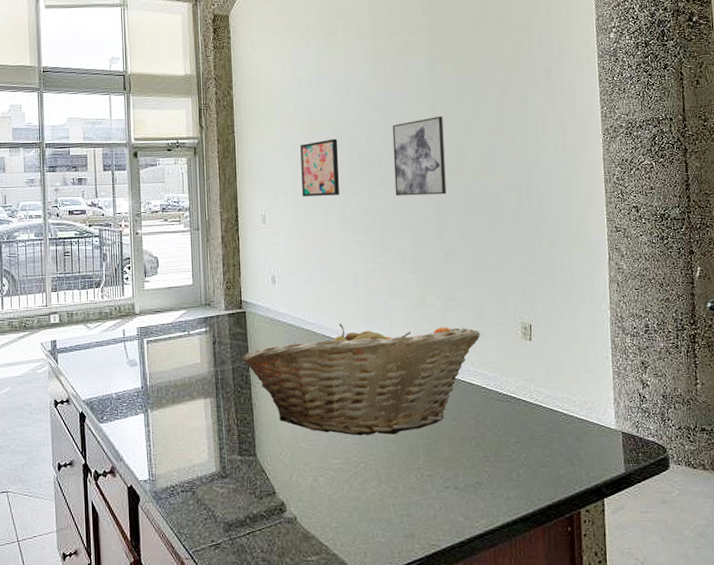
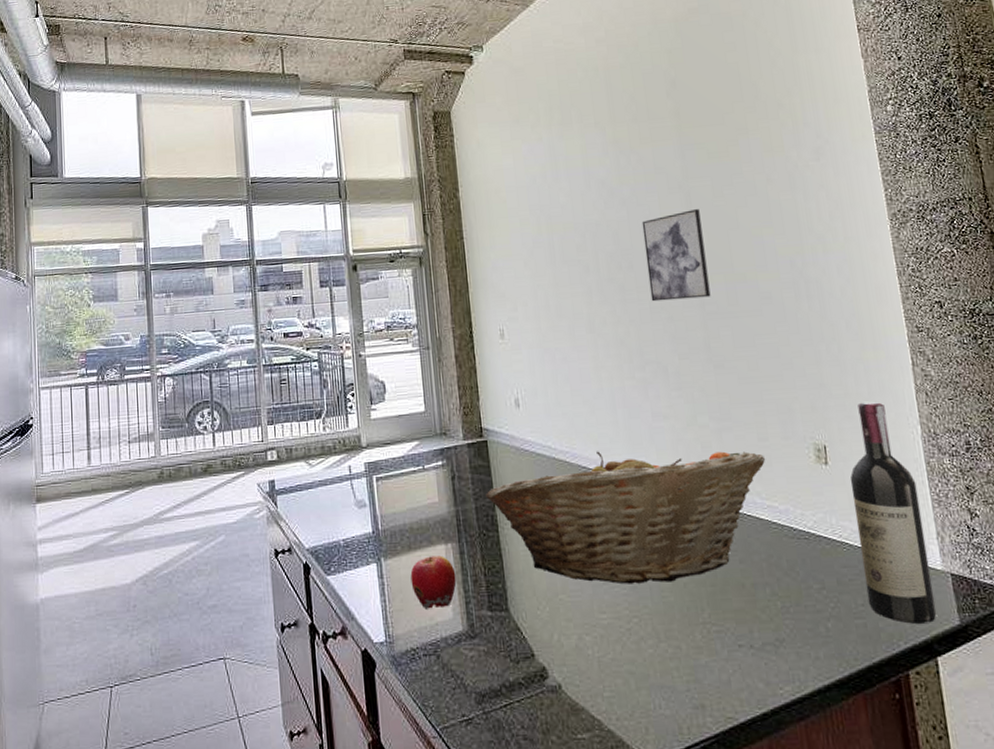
apple: none [173,408,213,453] -> present [410,555,457,609]
wall art: present [300,138,339,196] -> none [538,240,587,306]
wine bottle: none [548,288,608,472] -> present [850,401,937,624]

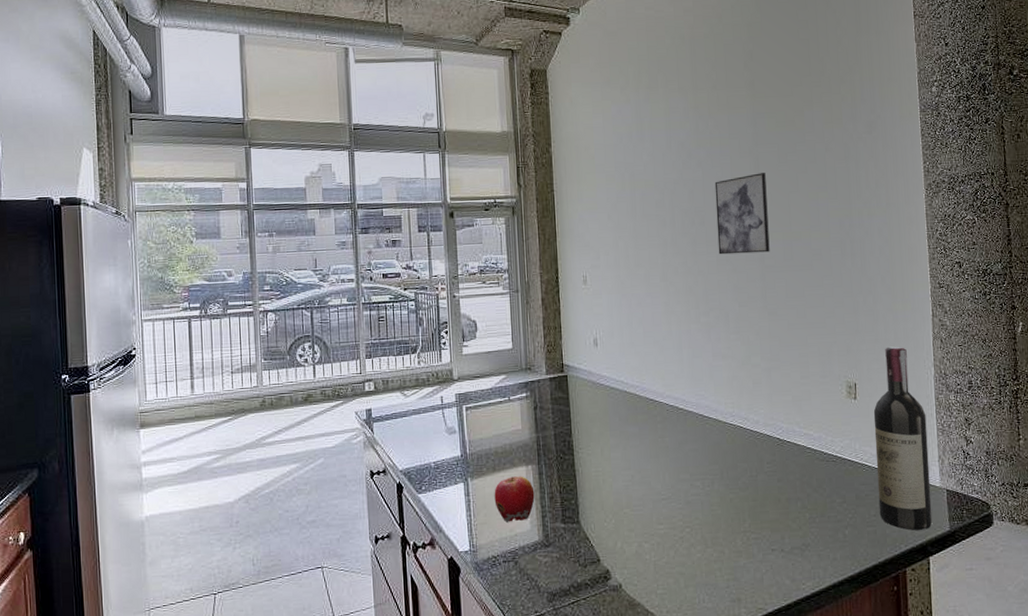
fruit basket: present [485,451,766,584] -> none [564,386,806,500]

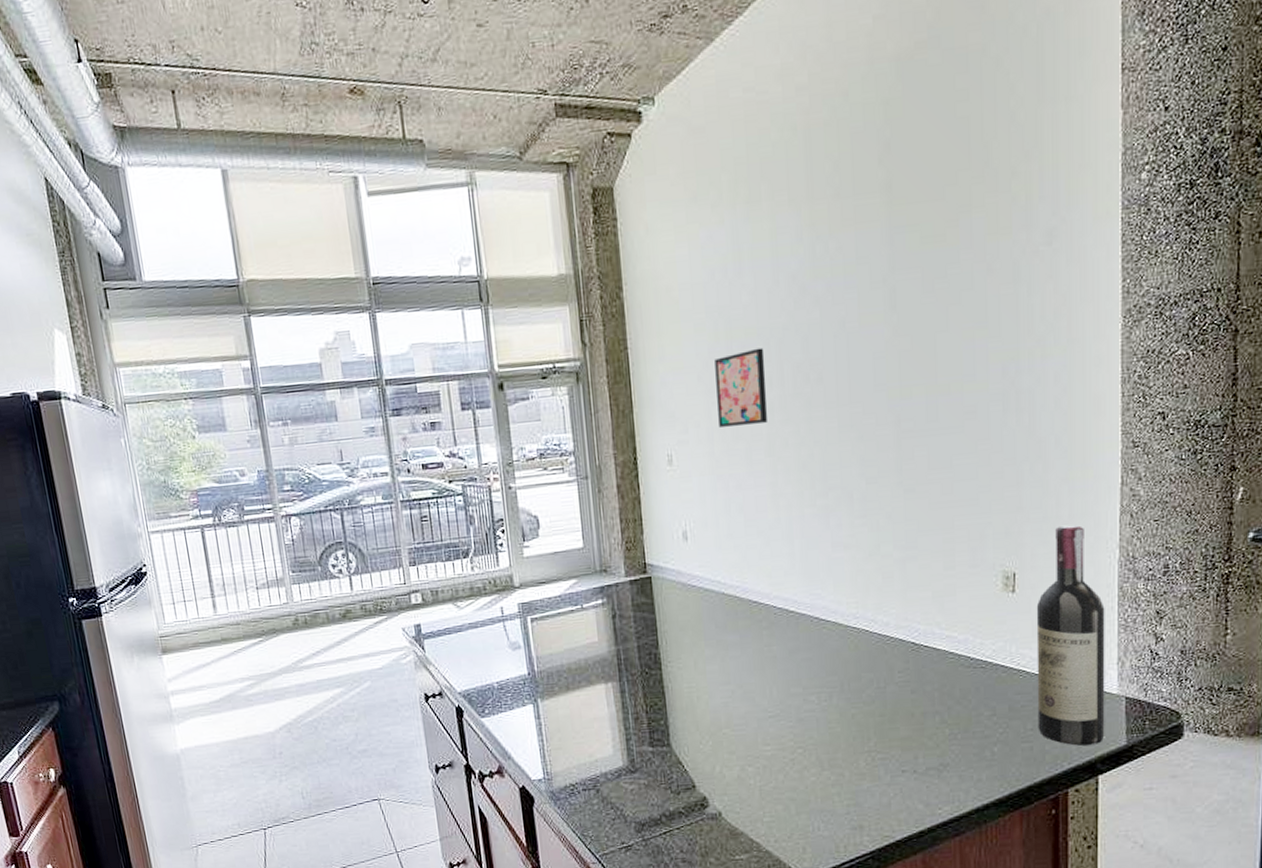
apple: present [494,476,535,523] -> none [569,695,617,747]
wall art: none [621,196,662,256] -> present [715,347,767,427]
wall art: present [714,173,770,255] -> none [836,308,908,419]

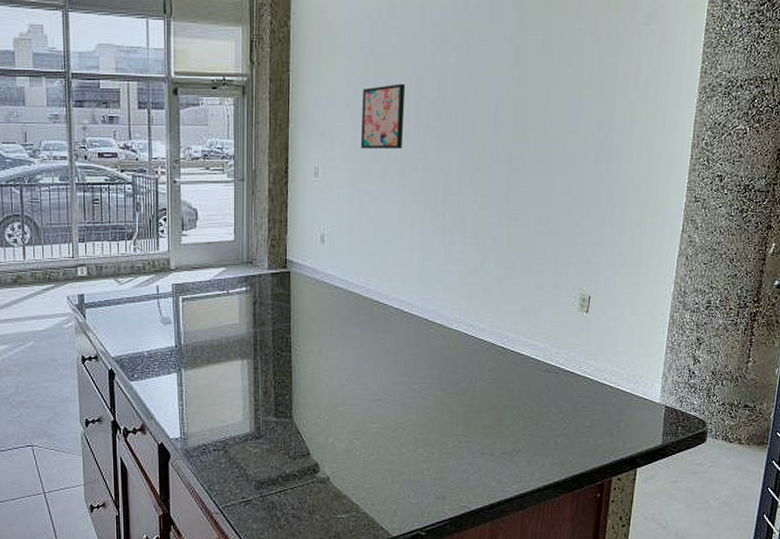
wine bottle: present [1036,524,1105,746] -> none [594,261,658,443]

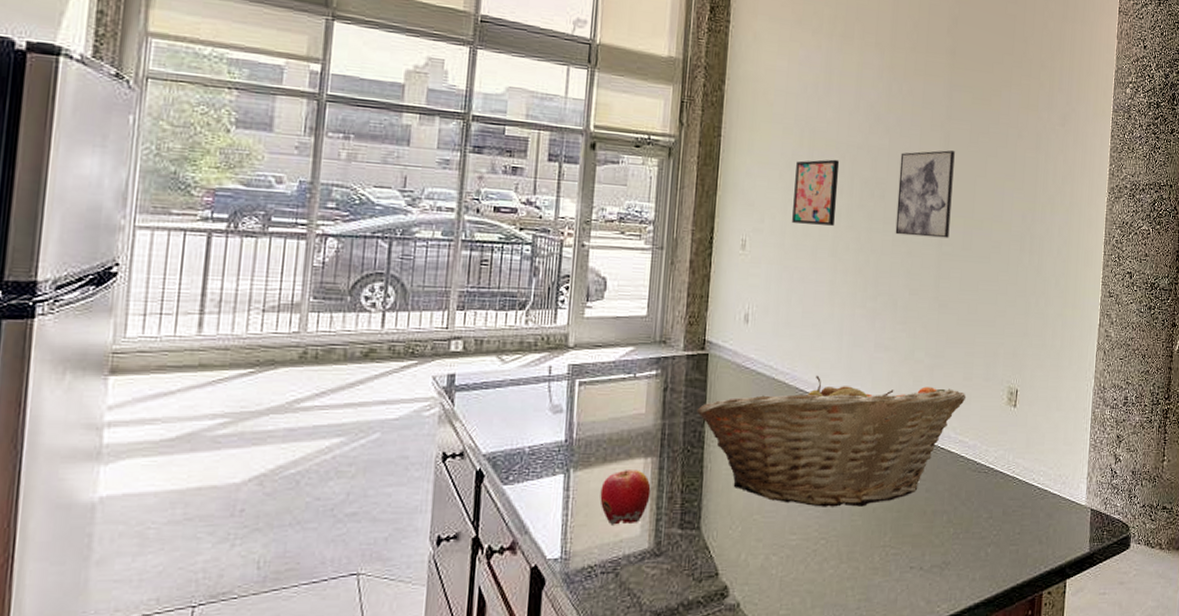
apple: none [207,370,249,413] -> present [600,470,651,525]
fruit basket: none [283,288,537,401] -> present [697,375,967,507]
wall art: none [463,63,526,153] -> present [895,150,955,238]

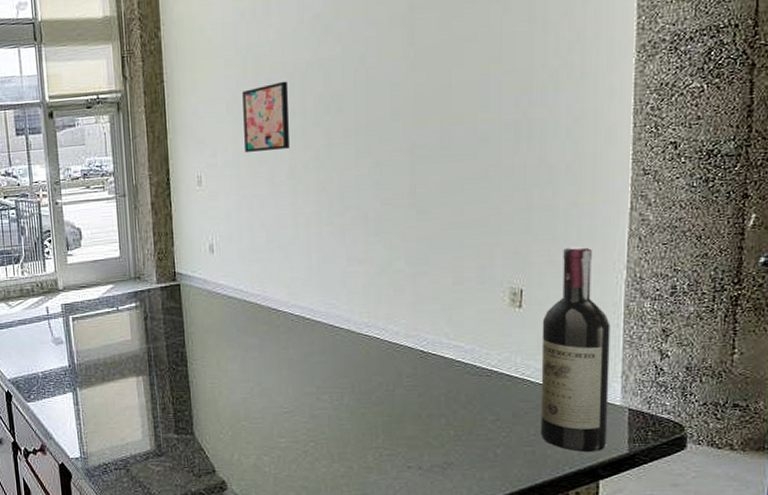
apple: present [600,470,651,525] -> none [104,387,146,432]
fruit basket: present [697,375,967,507] -> none [176,294,458,414]
wall art: present [895,150,955,238] -> none [356,44,423,146]
wine bottle: none [1024,353,1081,551] -> present [540,246,611,452]

